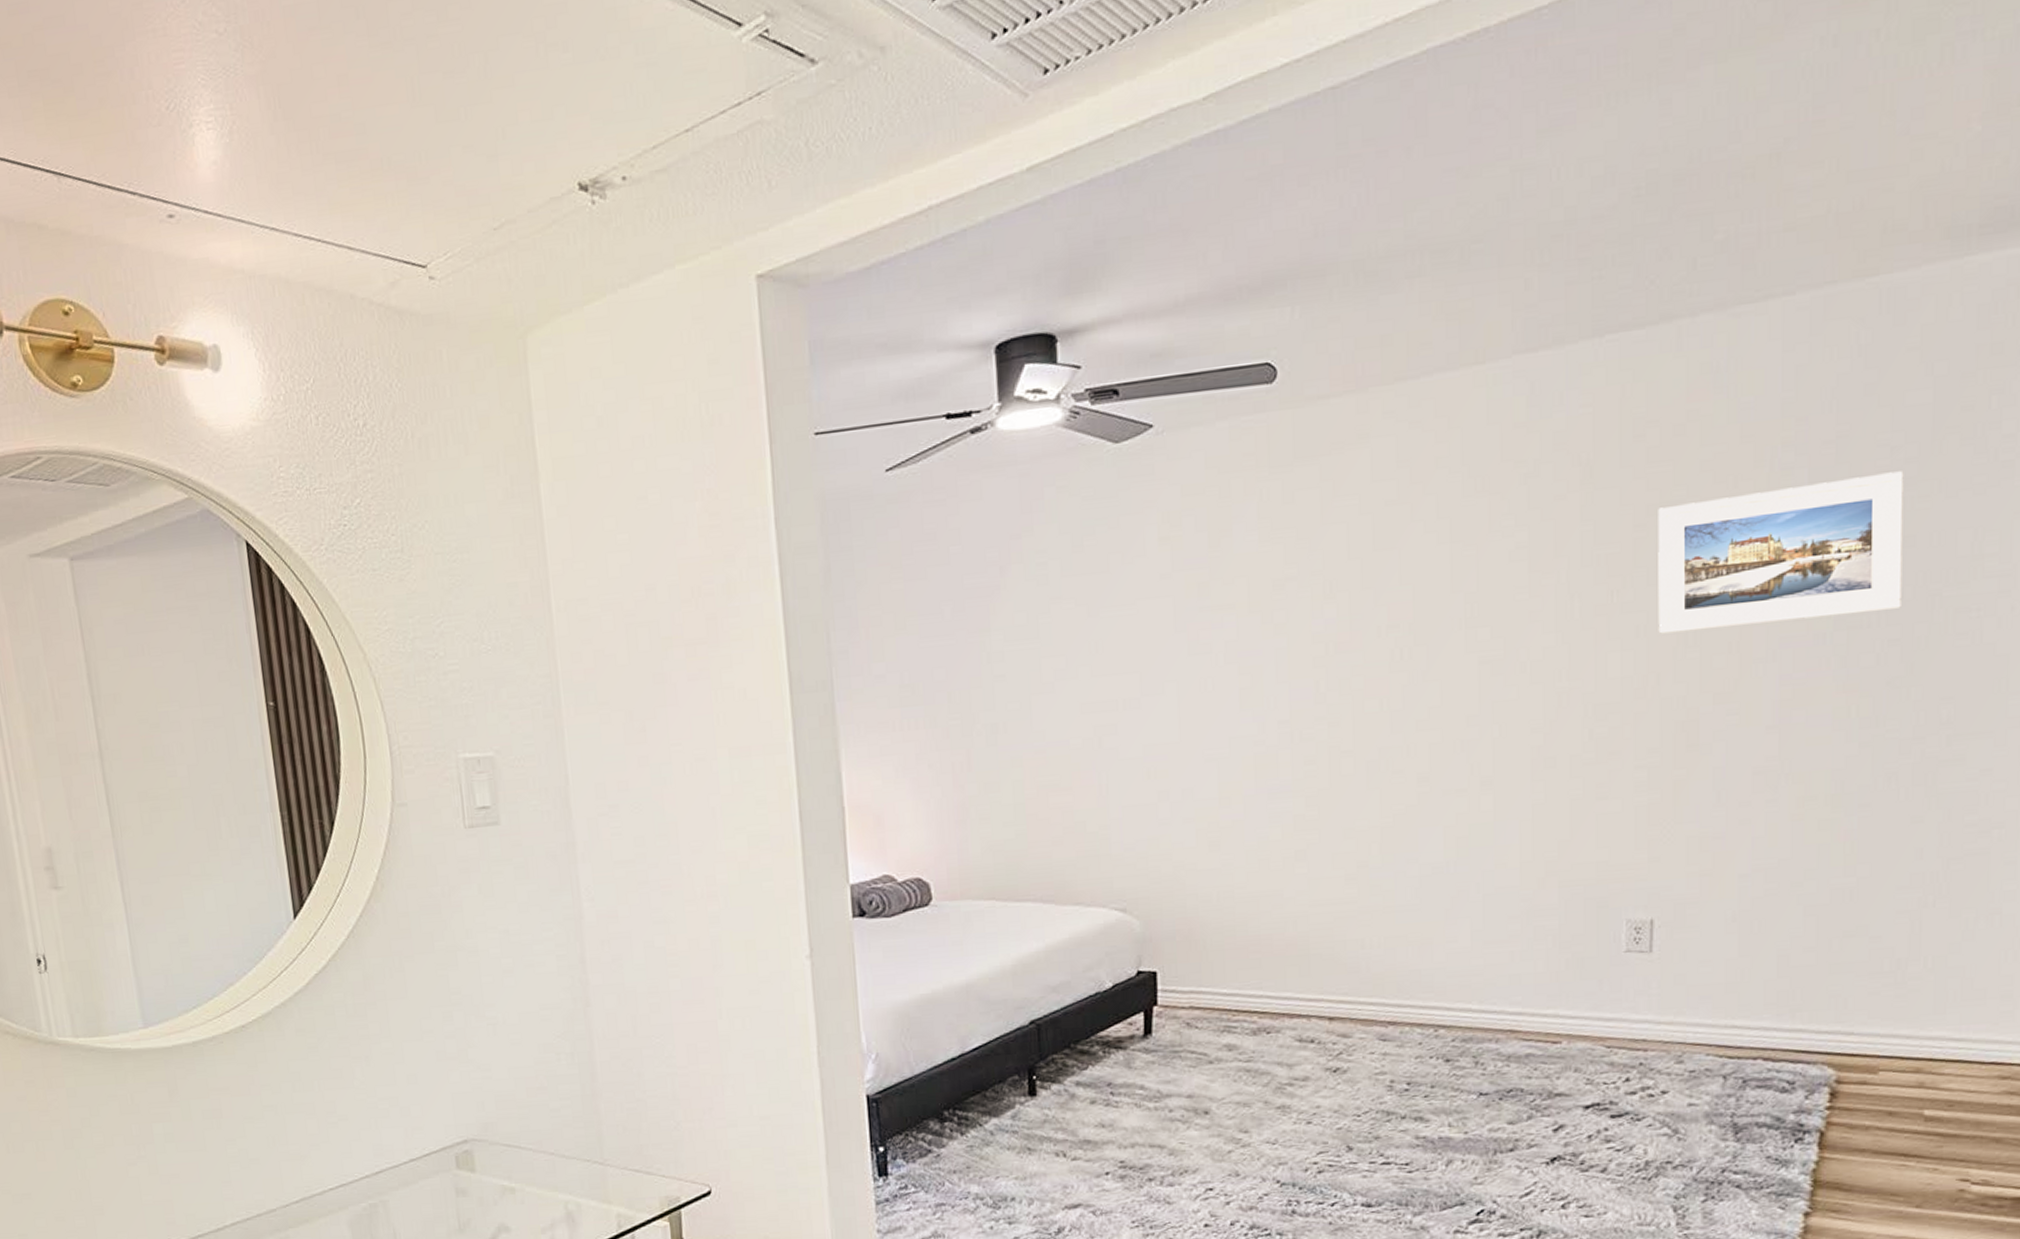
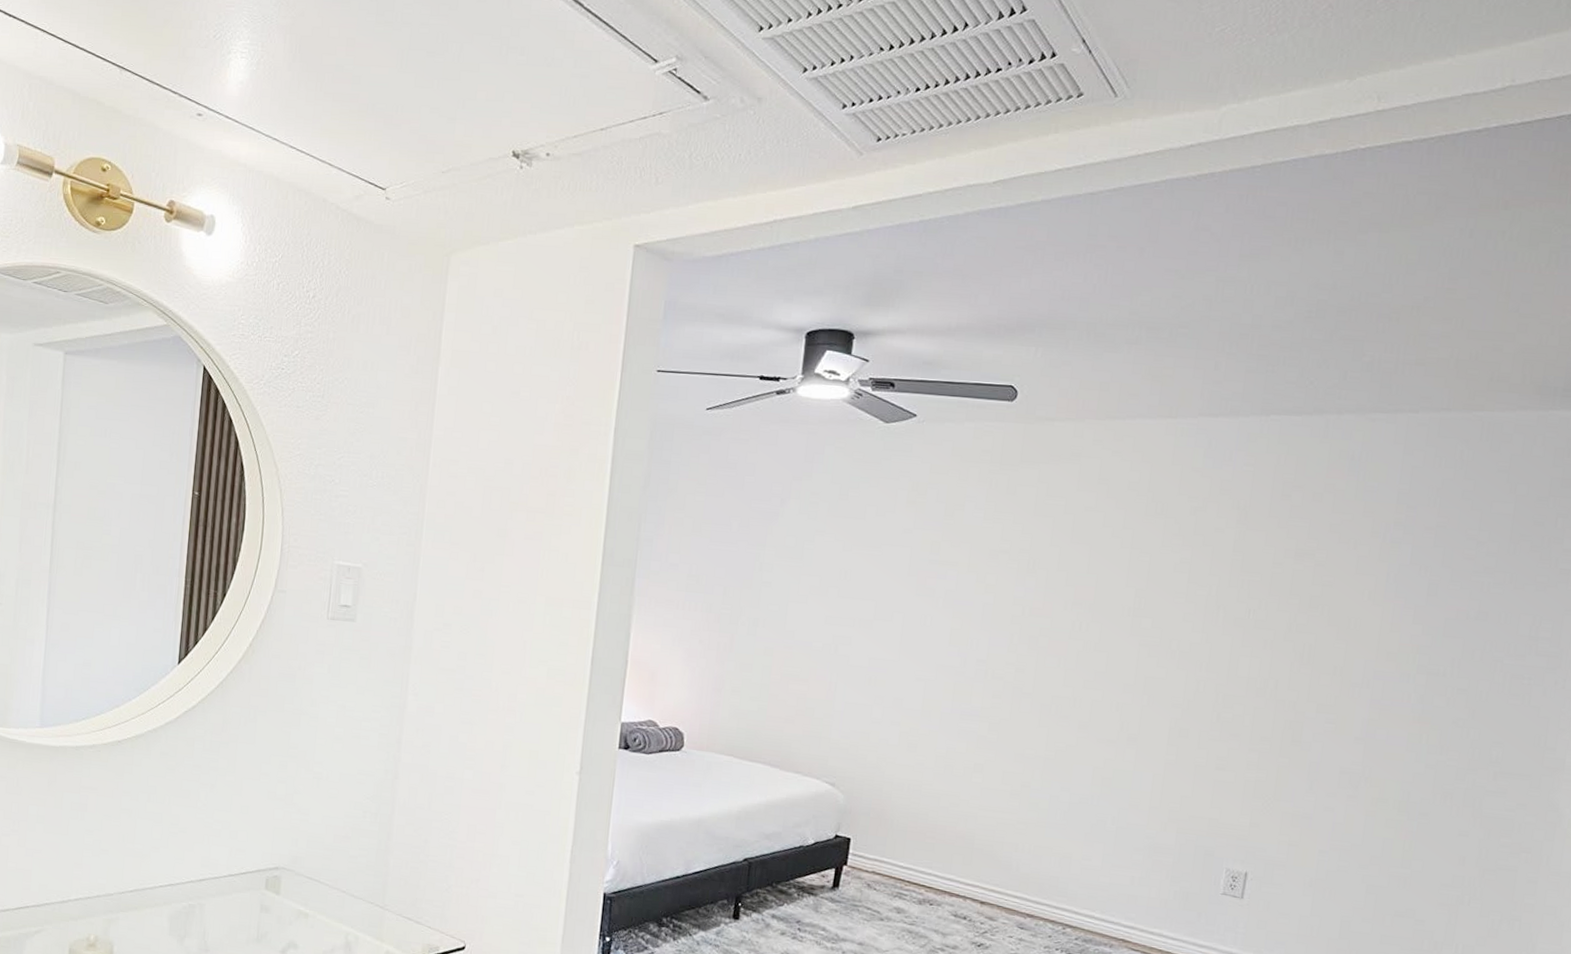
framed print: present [1658,471,1904,634] -> none [1281,553,1485,666]

